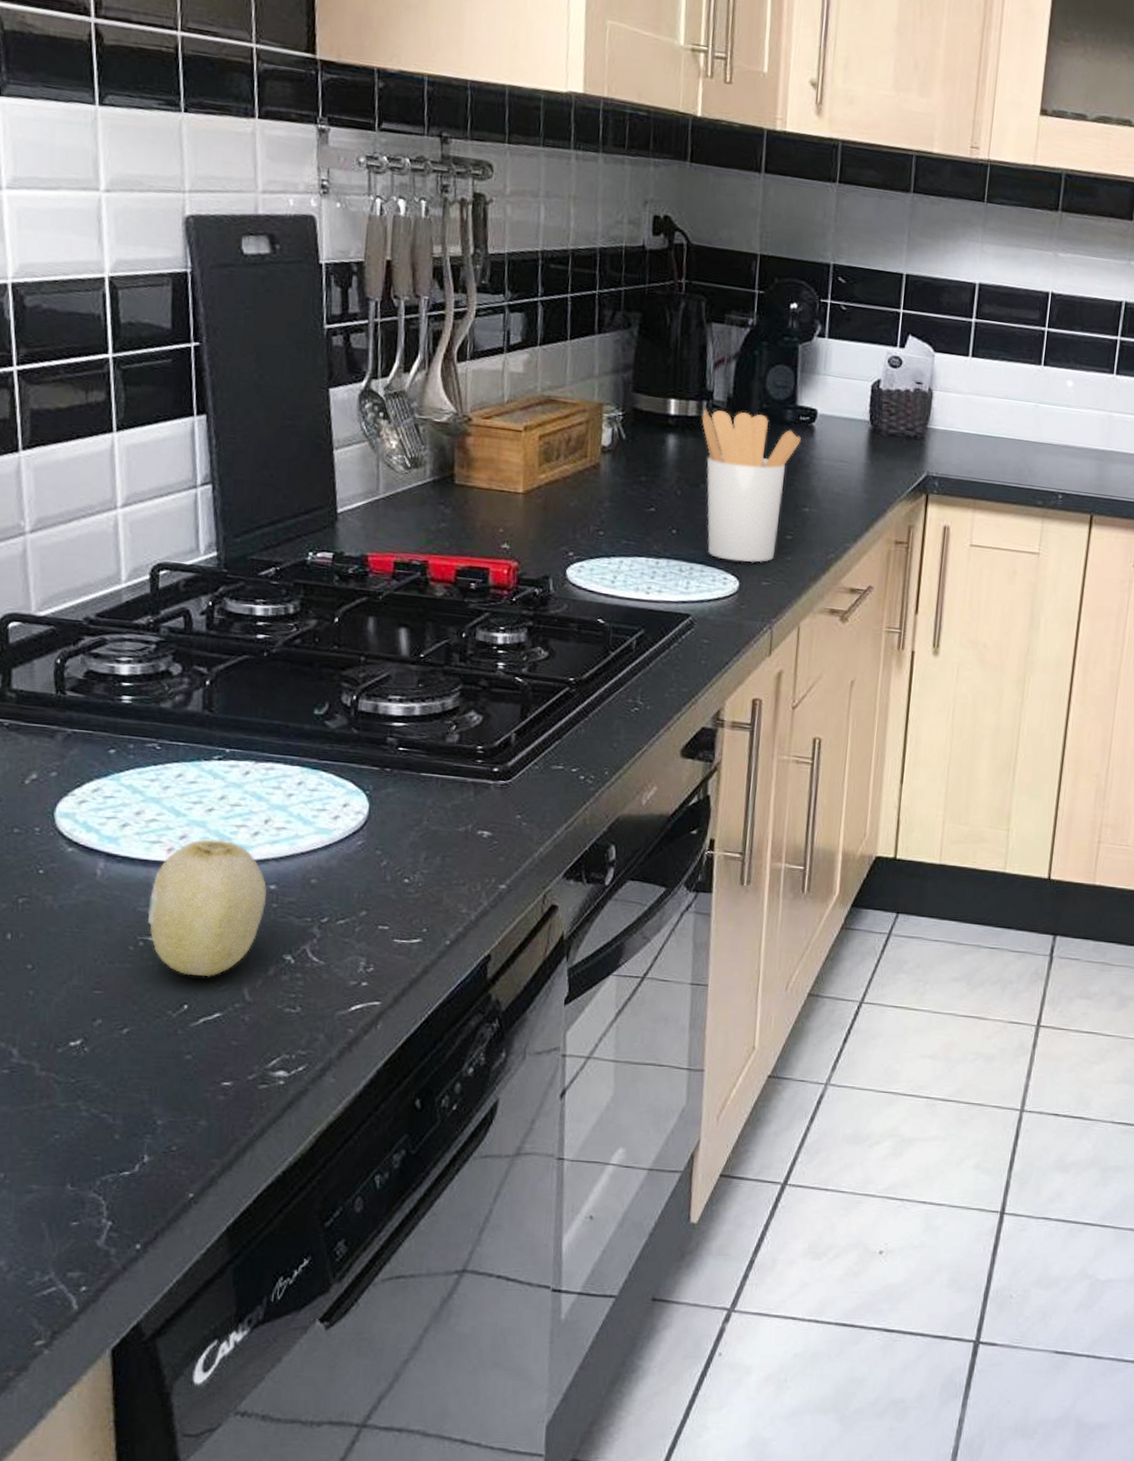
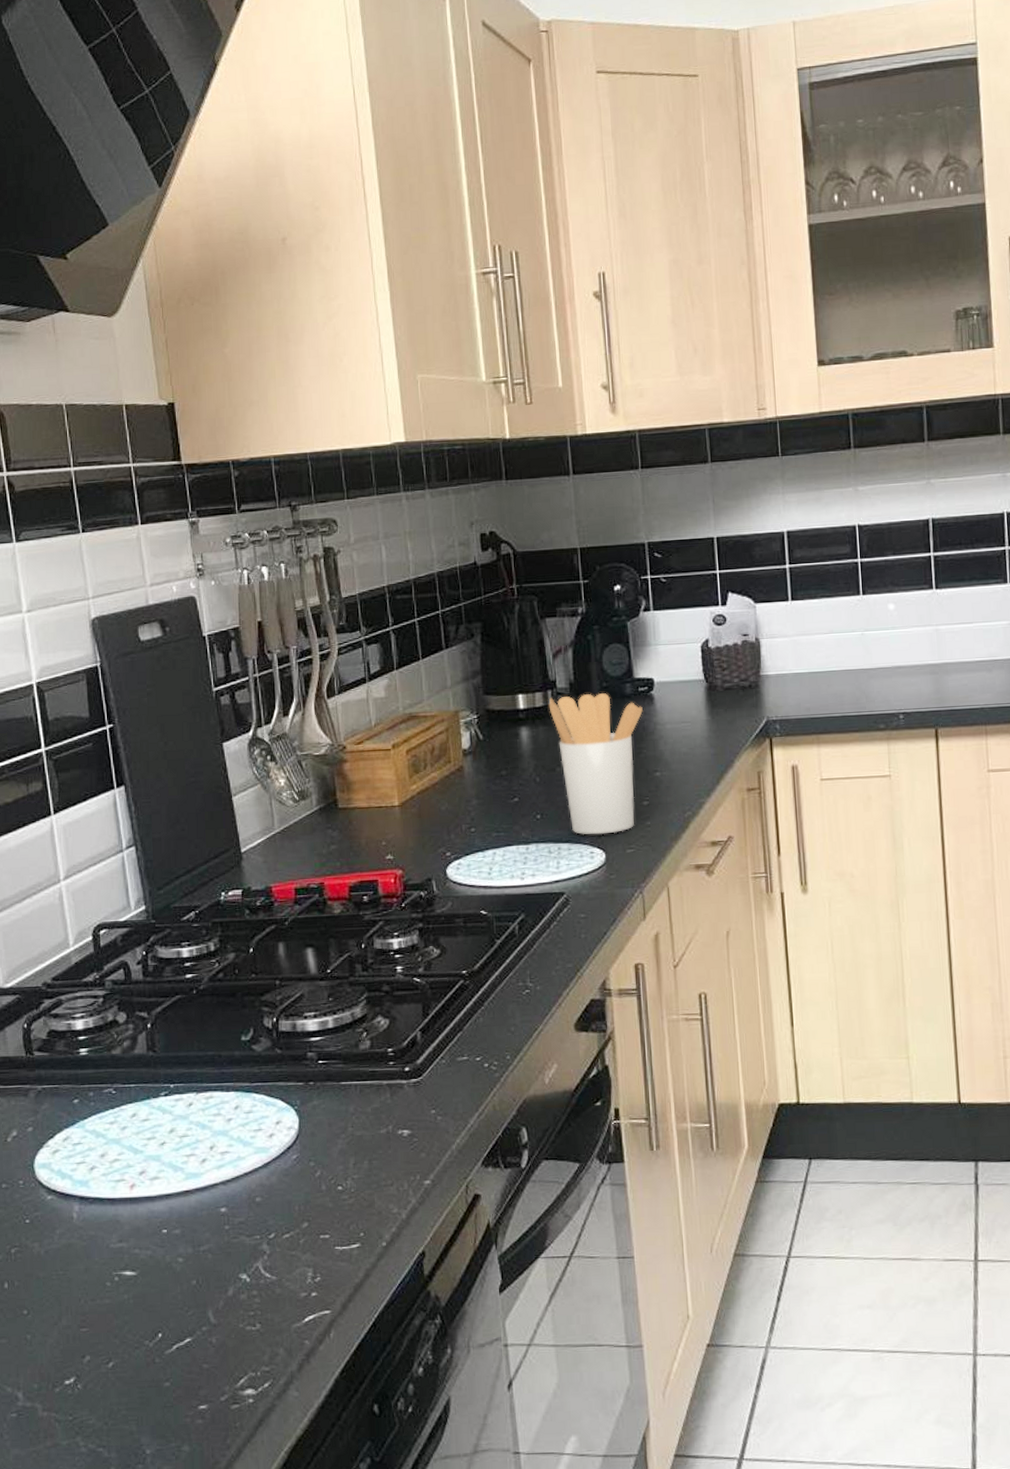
fruit: present [147,839,267,977] -> none [119,1170,220,1304]

